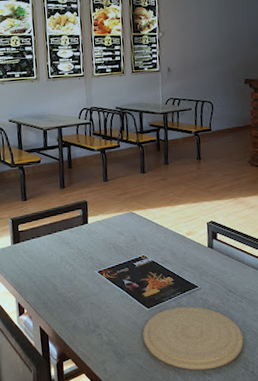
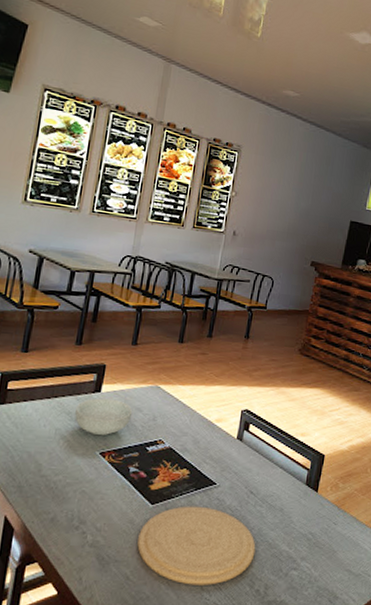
cereal bowl: none [72,227,116,259] -> present [75,398,132,436]

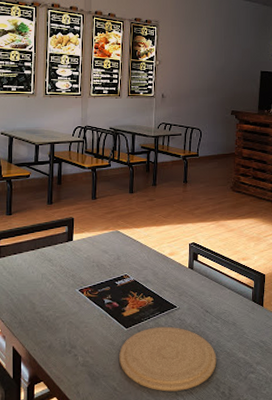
cereal bowl: present [75,398,132,436] -> none [55,245,99,277]

